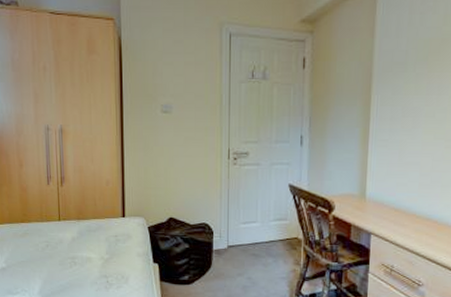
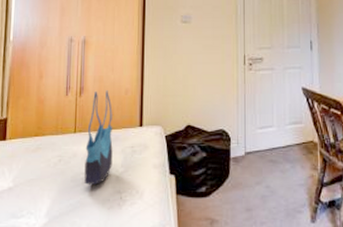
tote bag: none [70,181,98,269] -> present [84,90,113,185]

